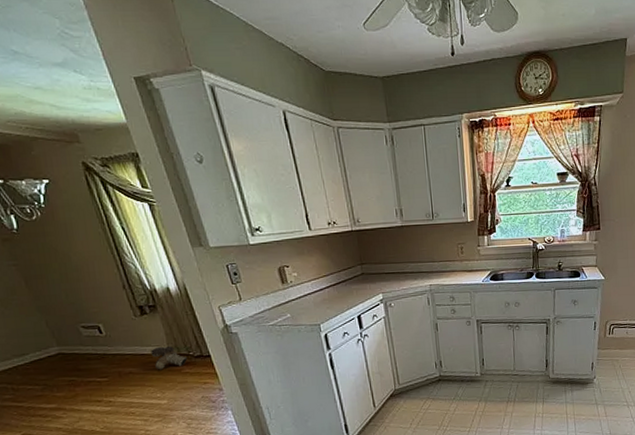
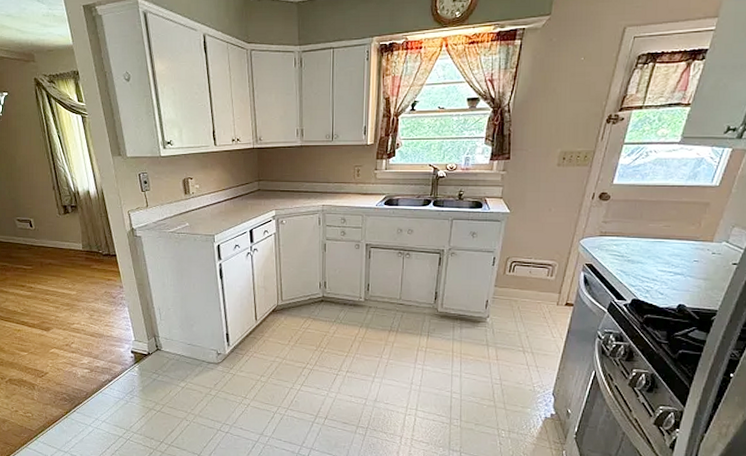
boots: present [151,345,188,370] -> none [68,243,97,264]

